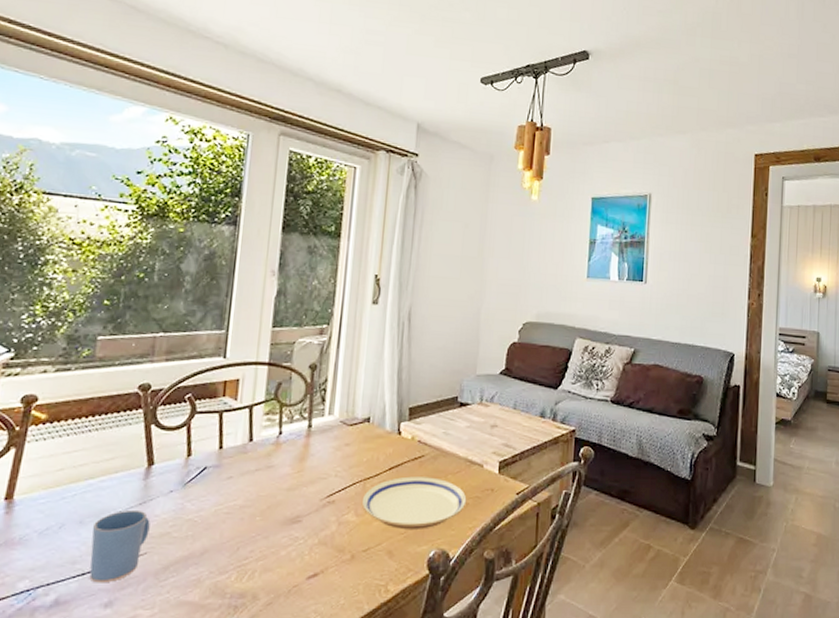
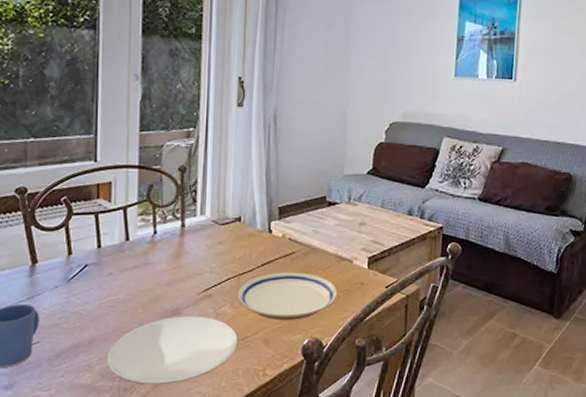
plate: none [218,524,360,603] -> present [107,316,238,385]

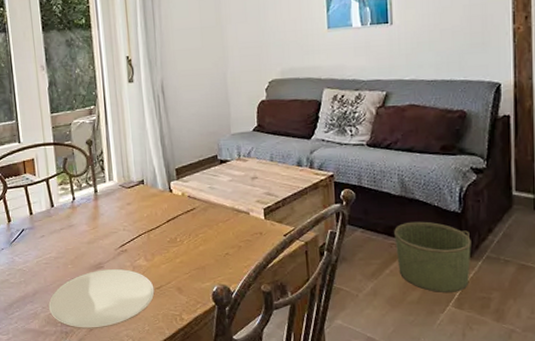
plate: present [238,272,338,320] -> none [149,226,239,270]
basket: none [493,279,563,352] -> present [394,221,471,292]

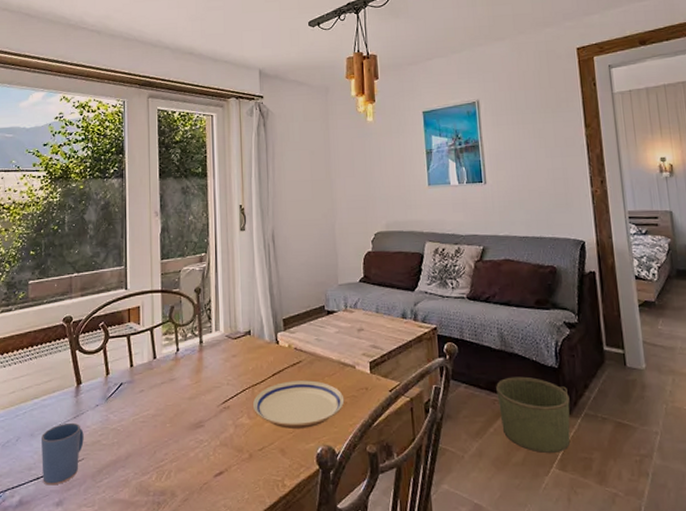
plate: present [48,269,155,329] -> none [142,428,257,499]
plate: none [149,226,239,270] -> present [253,380,345,429]

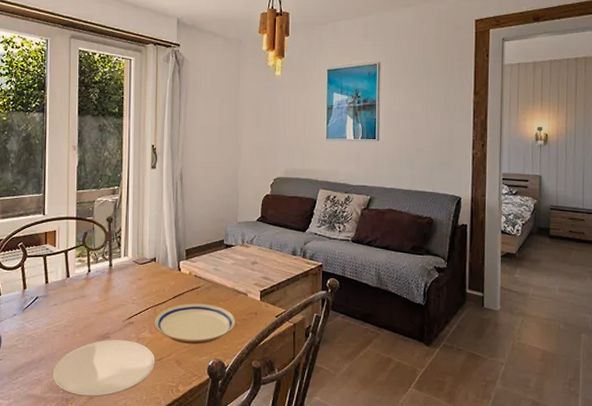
plate: none [142,428,257,499] -> present [53,340,155,397]
basket: present [496,376,571,453] -> none [369,310,432,375]

